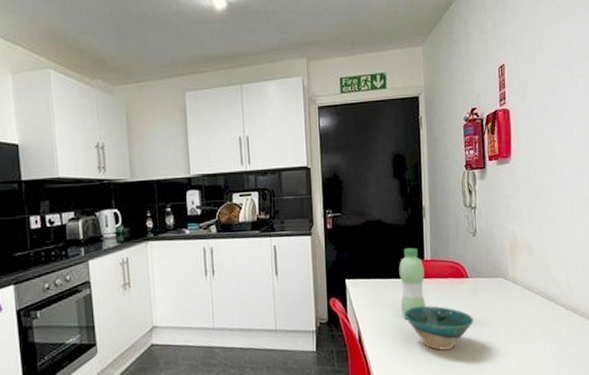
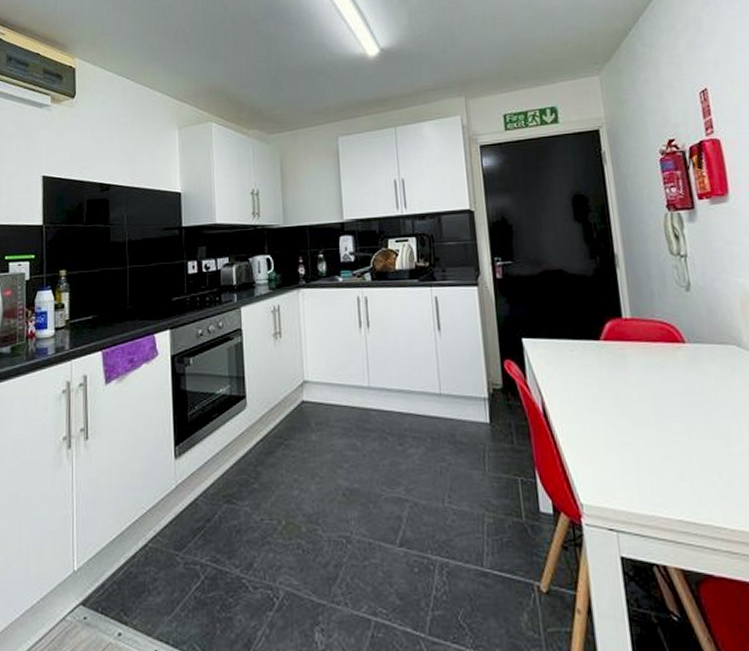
water bottle: present [399,247,426,318] -> none [589,303,629,390]
bowl: present [404,305,474,350] -> none [601,375,700,435]

